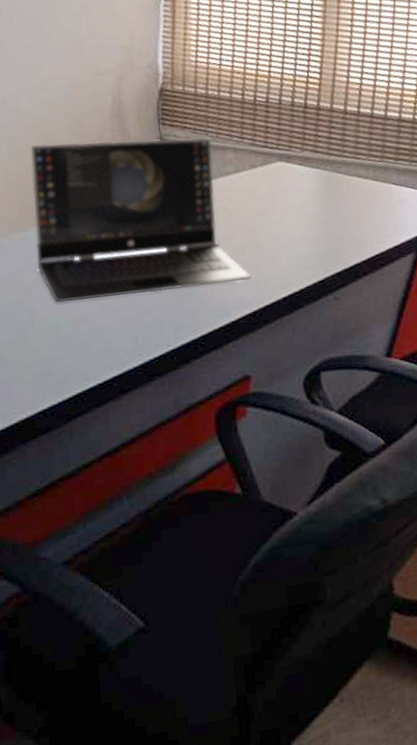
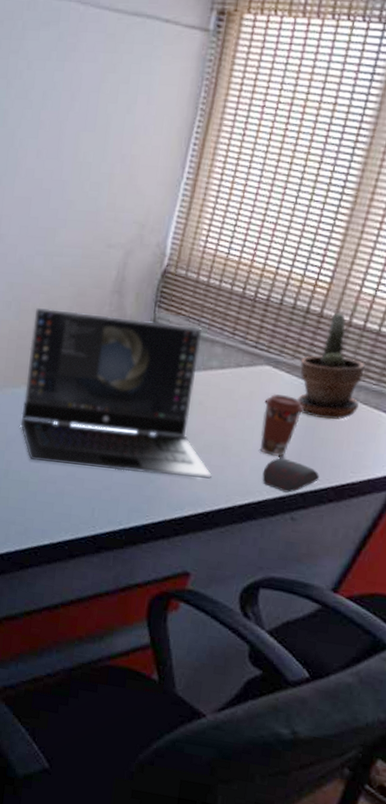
coffee cup: none [285,186,323,245] -> present [259,394,304,457]
computer mouse: none [298,244,351,276] -> present [262,458,320,493]
potted plant: none [309,103,371,201] -> present [297,312,365,420]

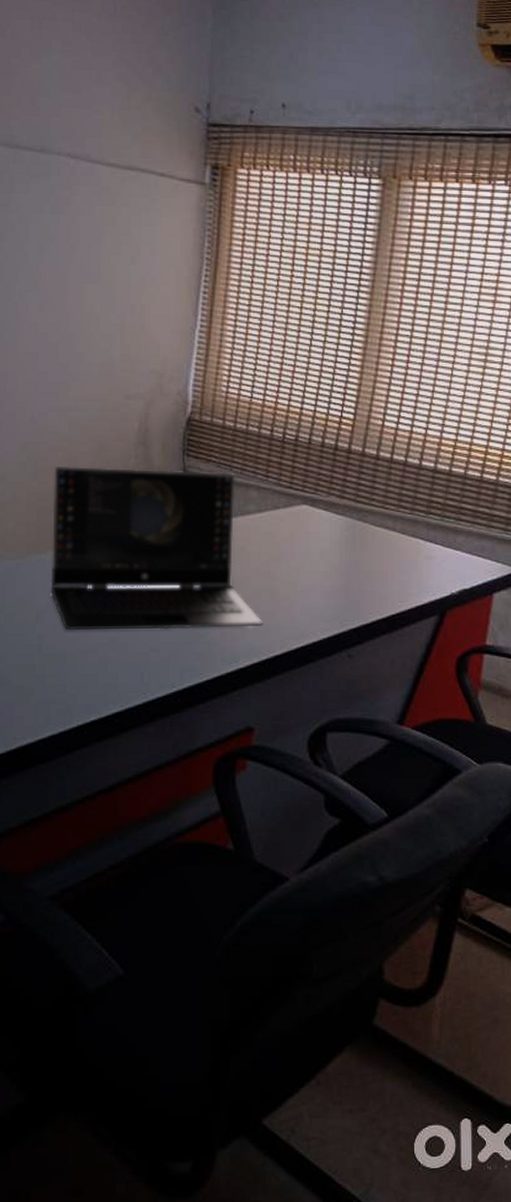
coffee cup: present [259,394,304,457] -> none [306,533,346,596]
computer mouse: present [262,458,320,493] -> none [314,595,370,630]
potted plant: present [297,312,365,420] -> none [335,447,398,552]

